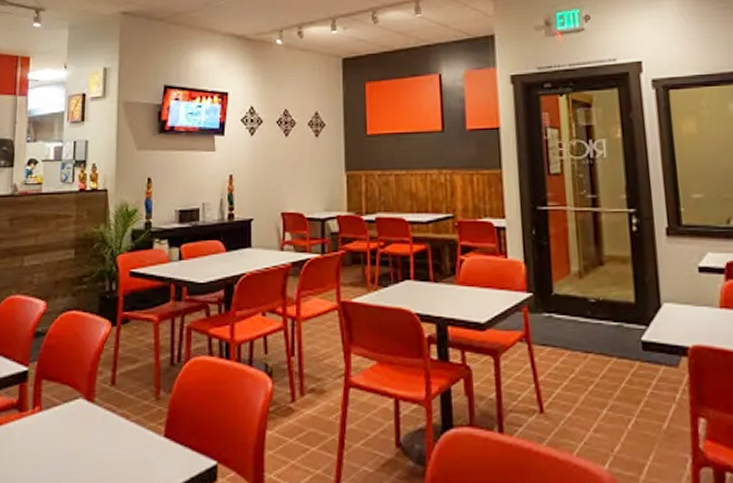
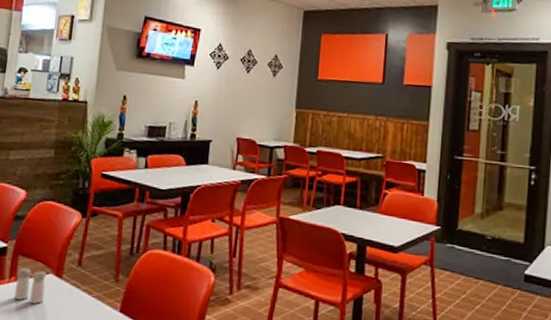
salt and pepper shaker: none [40,394,75,438] -> present [14,267,46,305]

